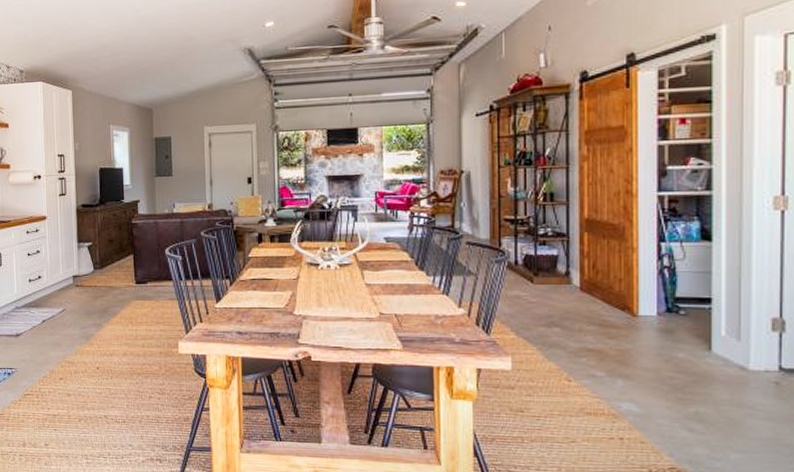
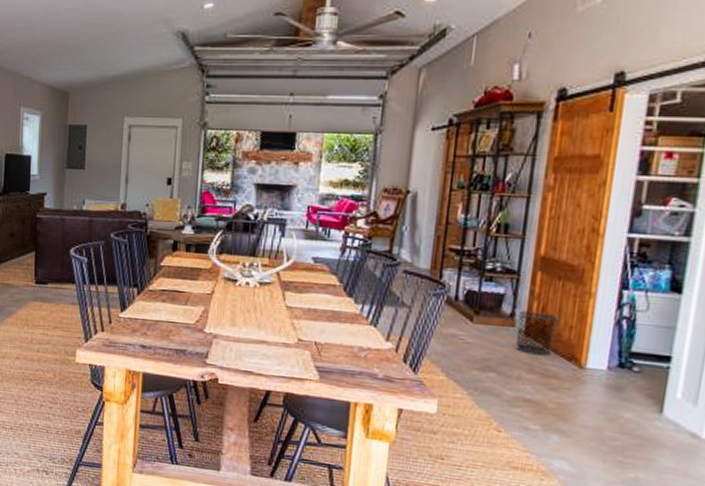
waste bin: none [571,269,609,308] -> present [515,310,559,356]

